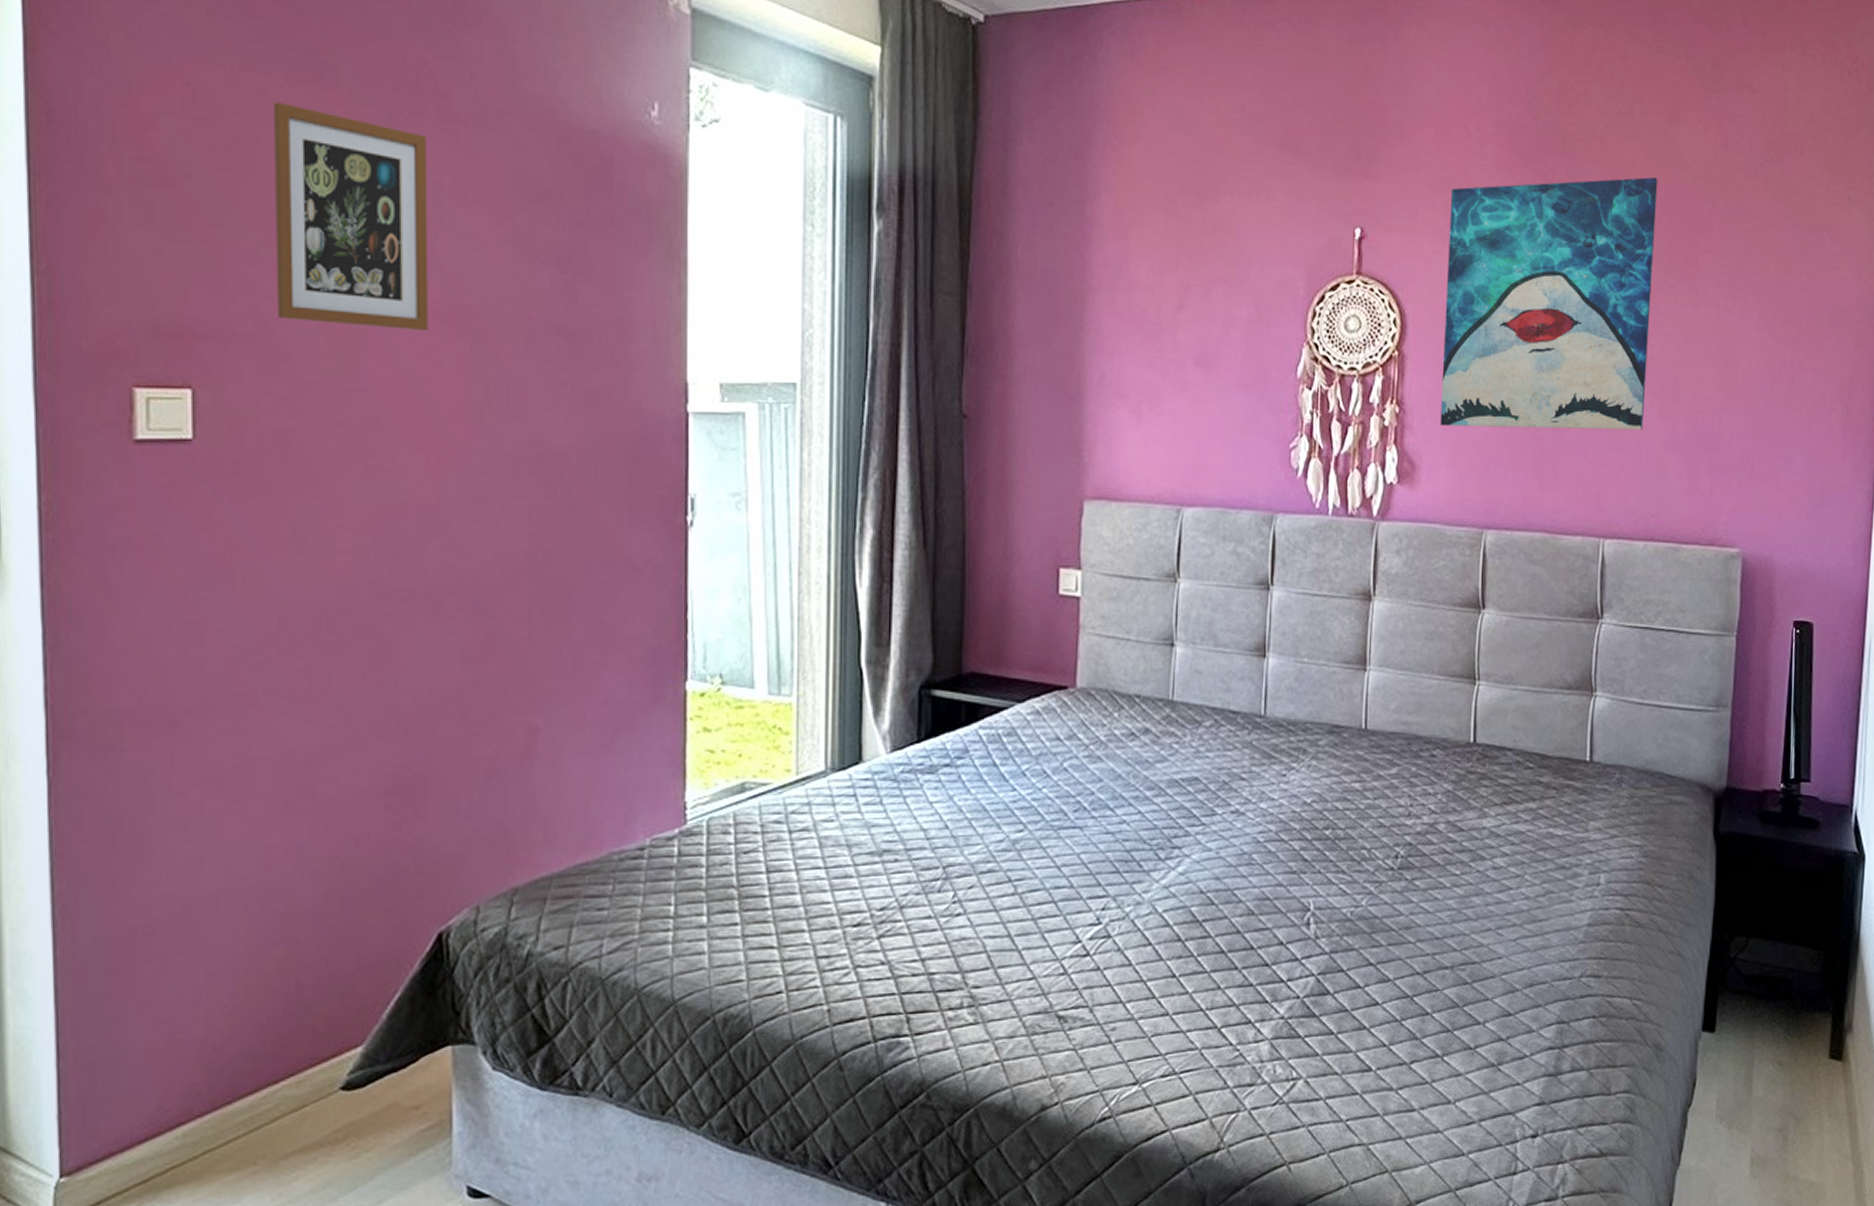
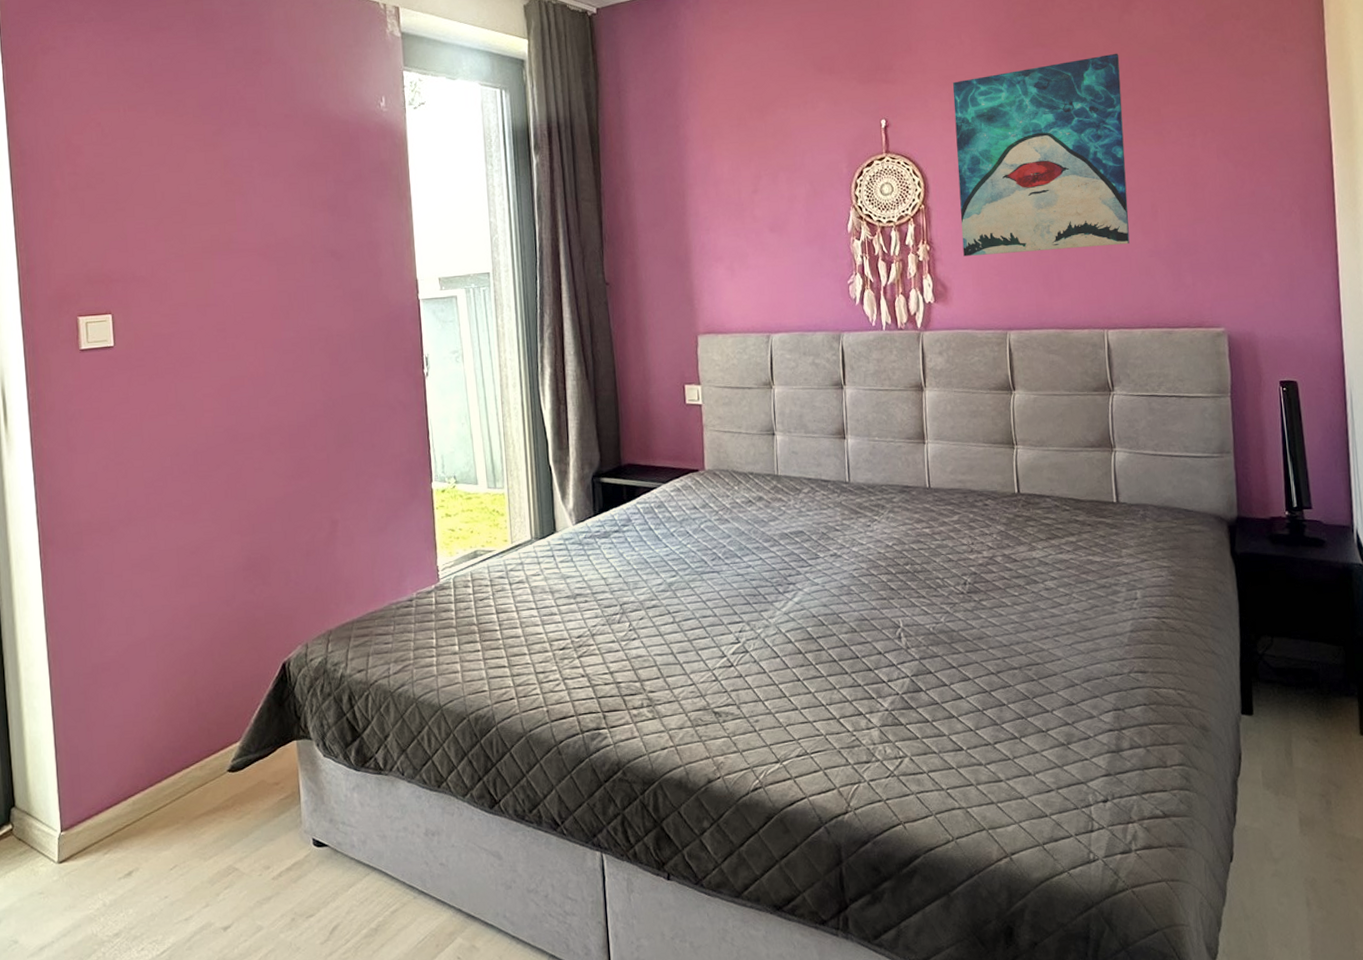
picture frame: present [274,102,429,332] -> none [150,128,251,265]

